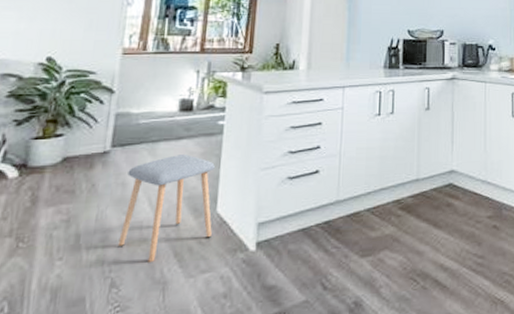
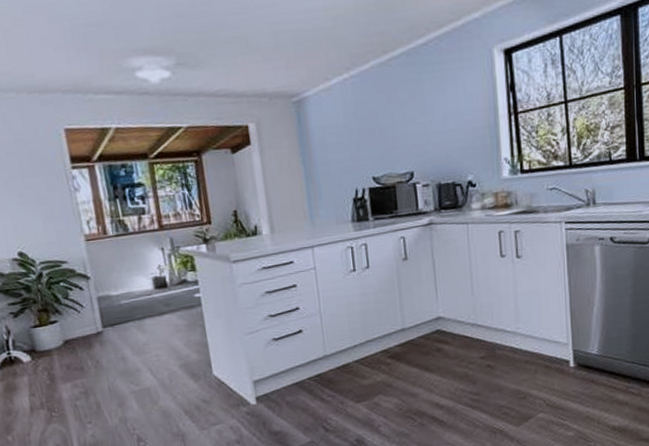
stool: present [118,154,215,264] -> none [124,327,214,421]

